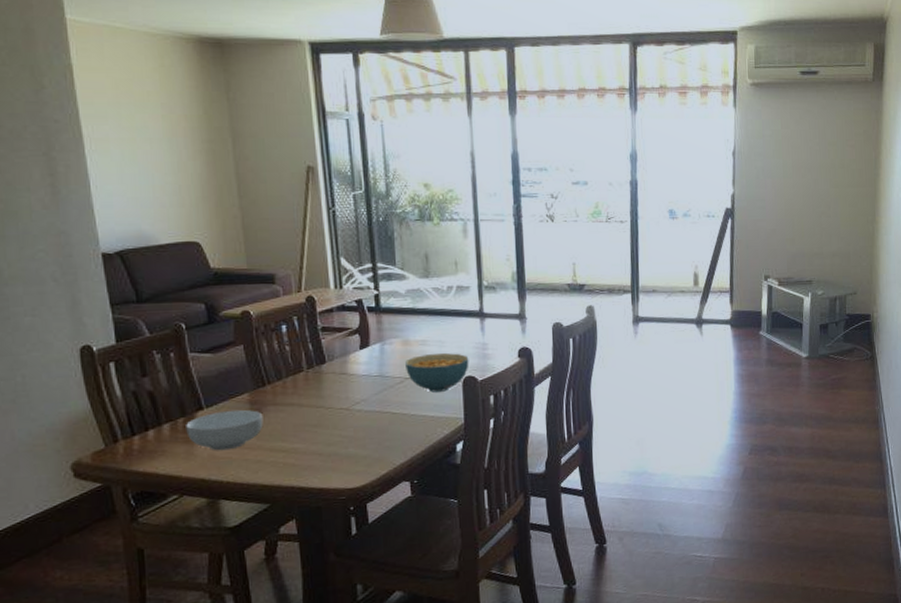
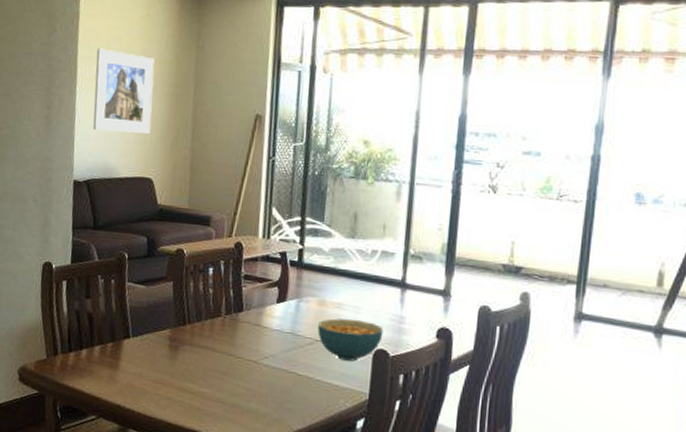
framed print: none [104,105,189,196] -> present [92,48,155,134]
cereal bowl: present [186,409,263,451] -> none [112,342,179,382]

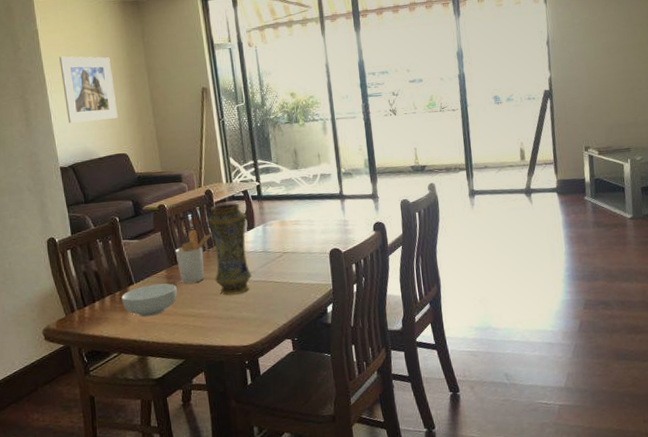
cereal bowl: none [112,342,179,382] -> present [121,283,177,317]
utensil holder: none [185,287,235,353] -> present [175,229,213,284]
vase: none [226,263,280,379] -> present [207,203,252,295]
cereal bowl: present [317,318,384,362] -> none [283,230,334,264]

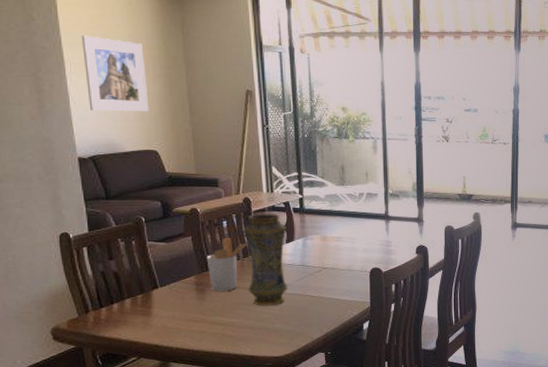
cereal bowl: present [121,283,177,317] -> none [144,289,207,323]

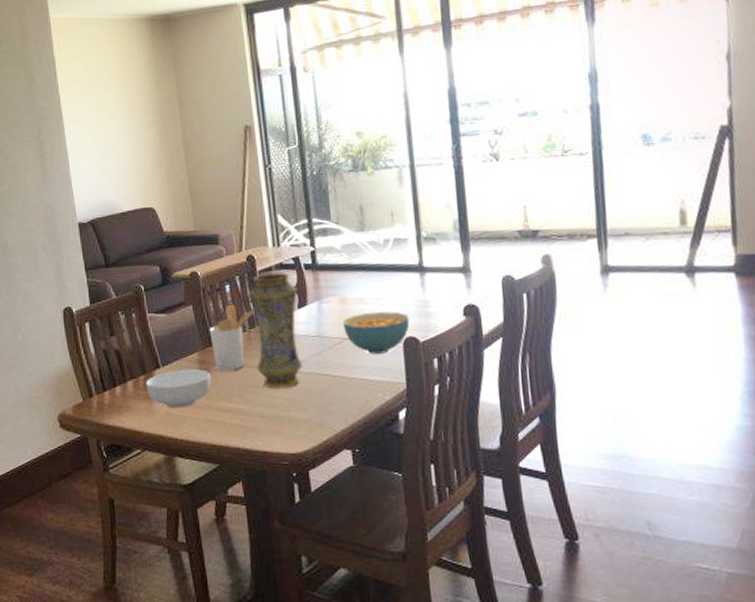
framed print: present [82,35,149,111] -> none [78,88,145,170]
cereal bowl: none [144,289,207,323] -> present [146,368,211,409]
cereal bowl: none [323,248,376,280] -> present [343,311,410,354]

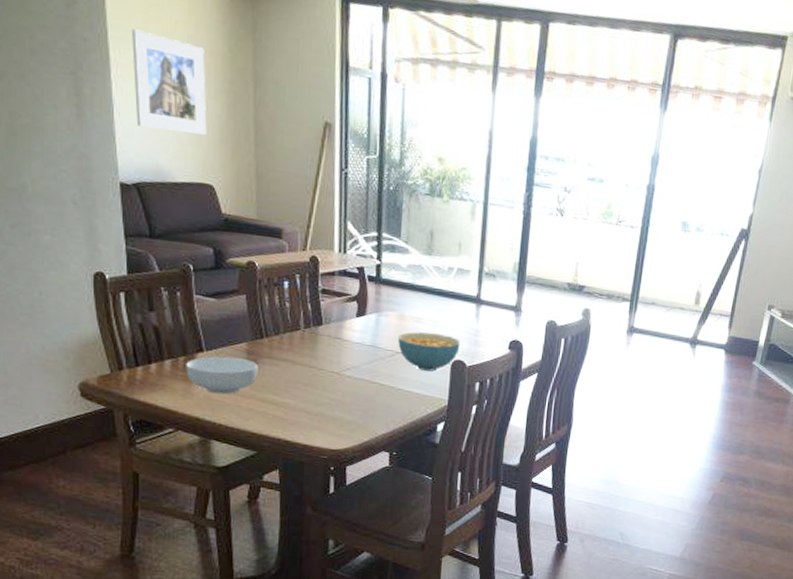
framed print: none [78,88,145,170] -> present [132,29,207,135]
utensil holder: present [209,304,256,371] -> none [261,300,313,366]
vase: present [249,272,303,389] -> none [307,277,358,389]

